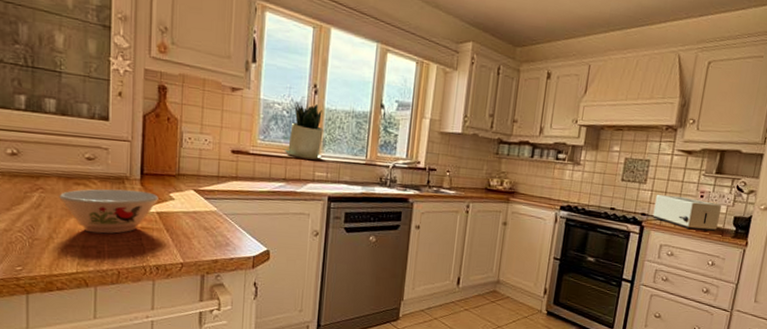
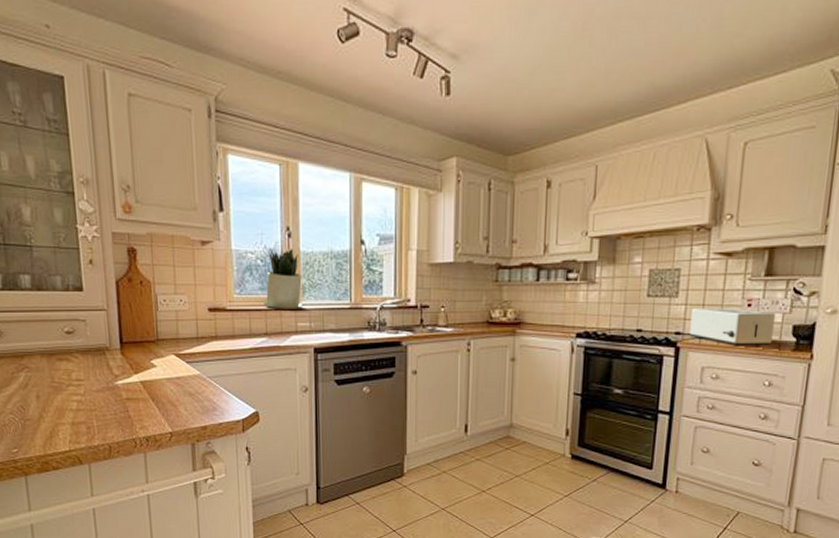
bowl: present [59,189,159,234] -> none [44,361,141,409]

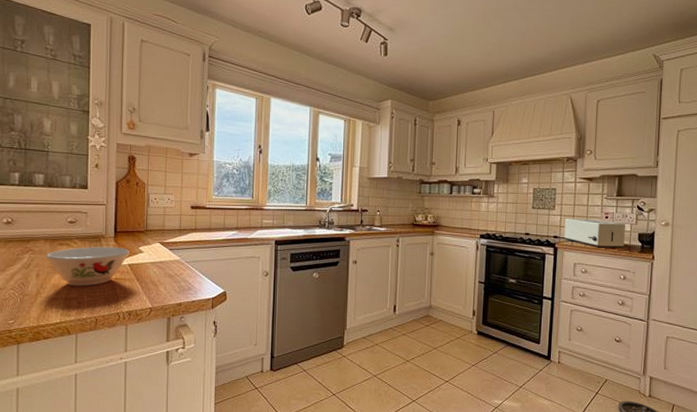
bowl: none [44,361,141,409] -> present [46,247,130,286]
planter: present [262,248,304,311] -> none [235,161,269,210]

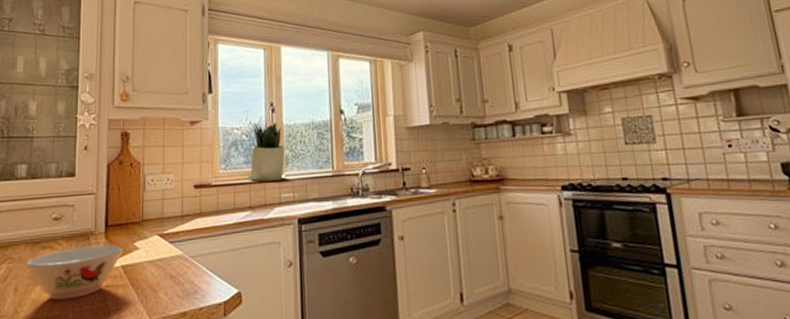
planter: none [235,161,269,210] -> present [247,123,287,182]
toaster: present [564,218,625,249] -> none [672,150,765,189]

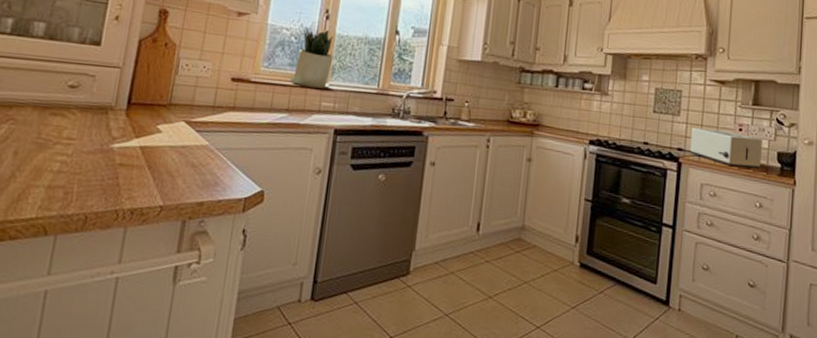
bowl: present [26,245,123,300] -> none [30,120,144,172]
toaster: none [672,150,765,189] -> present [690,127,762,170]

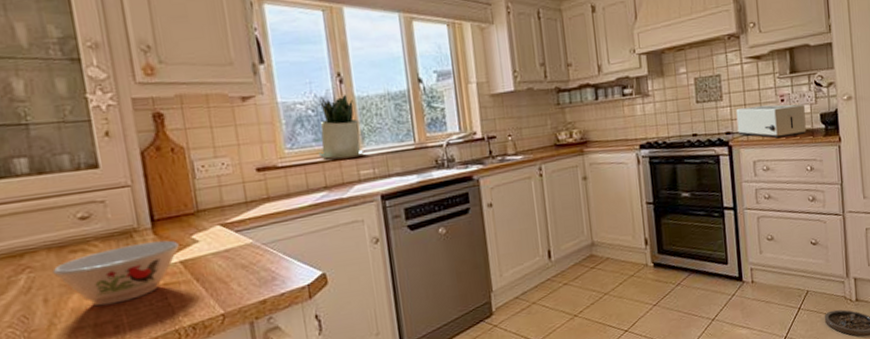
bowl: none [30,120,144,172] -> present [53,240,179,306]

